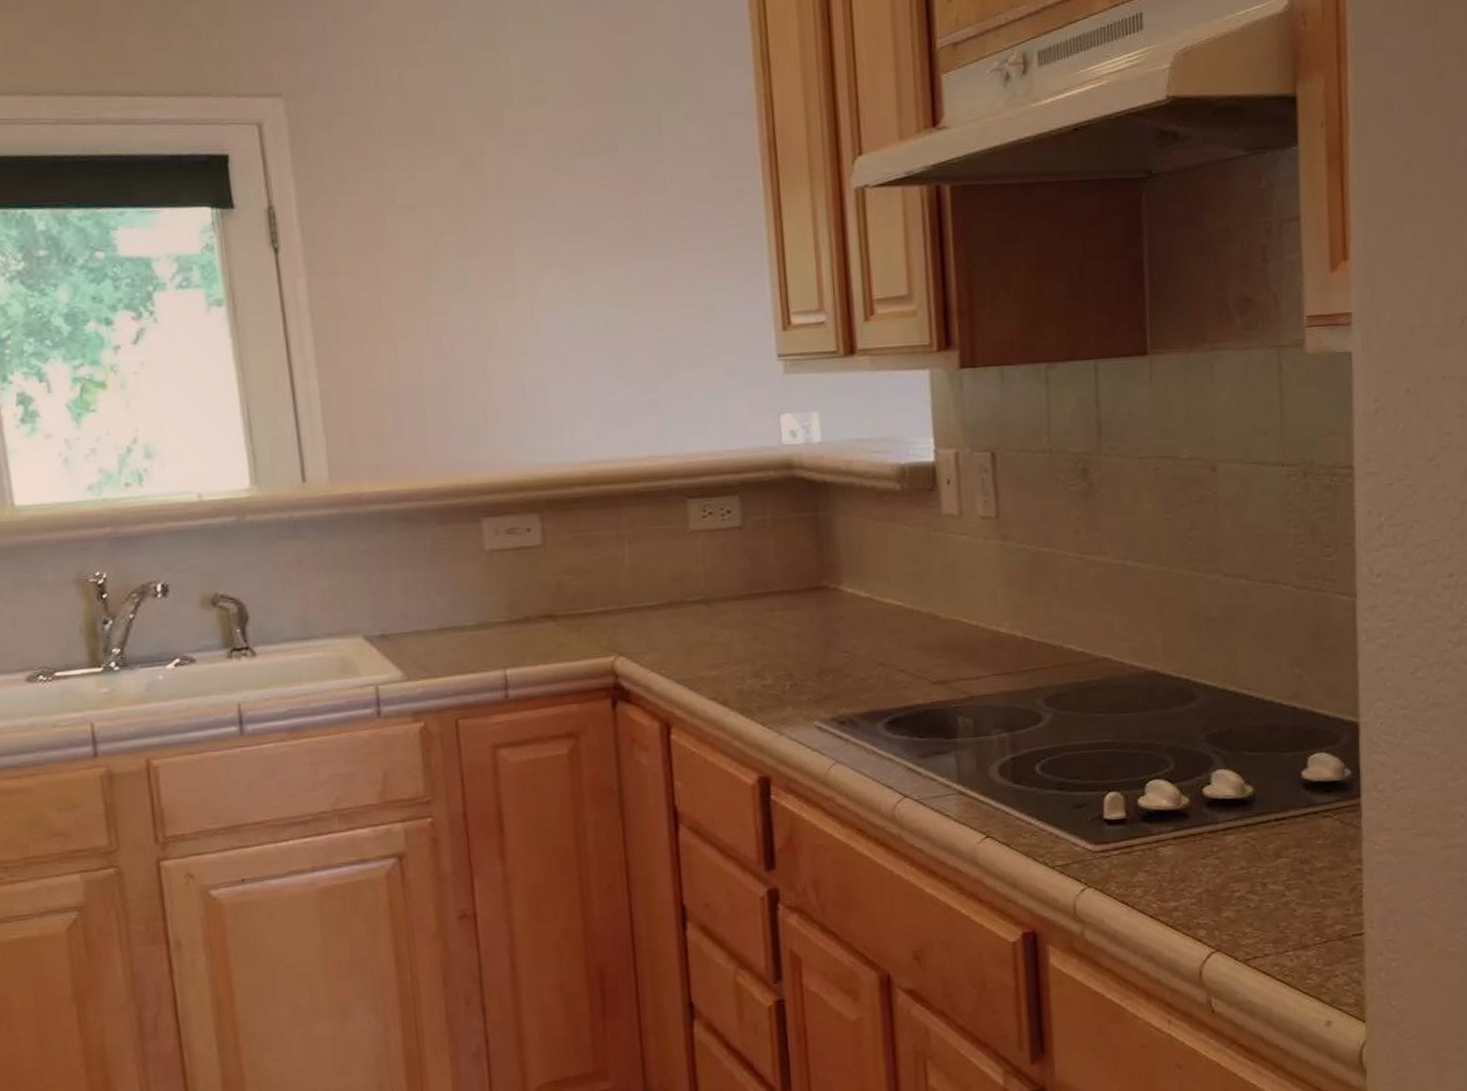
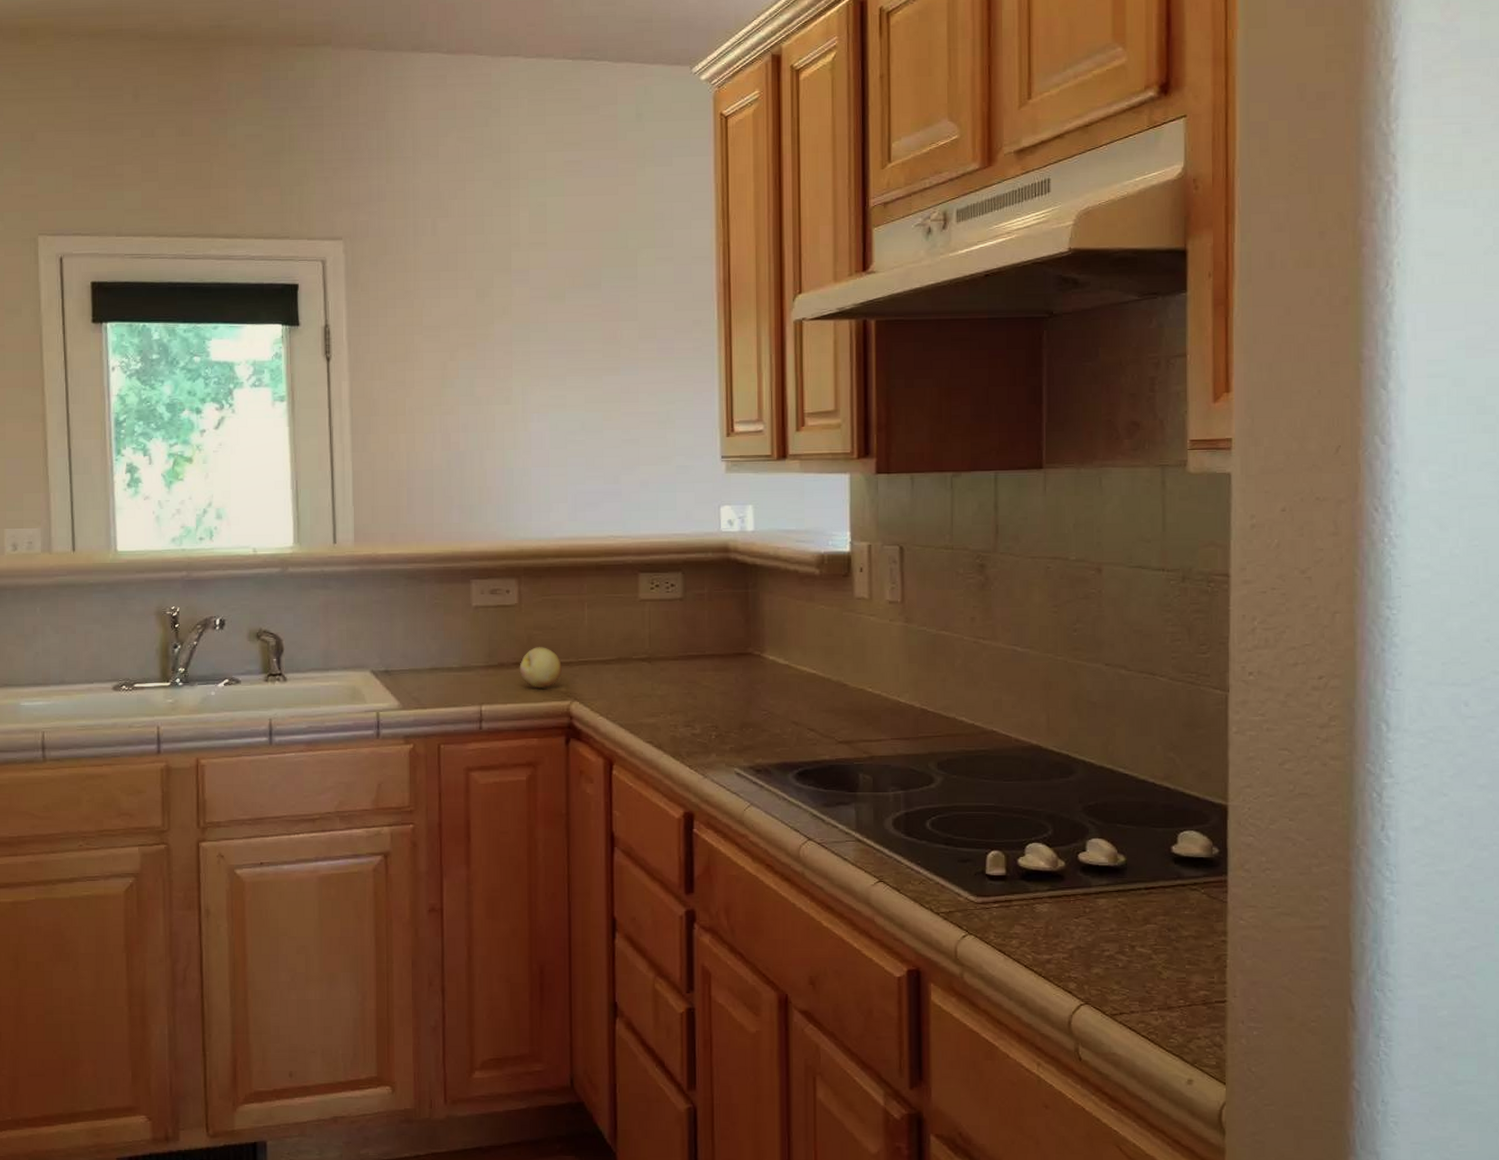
fruit: none [549,594,602,644] -> present [519,647,562,689]

